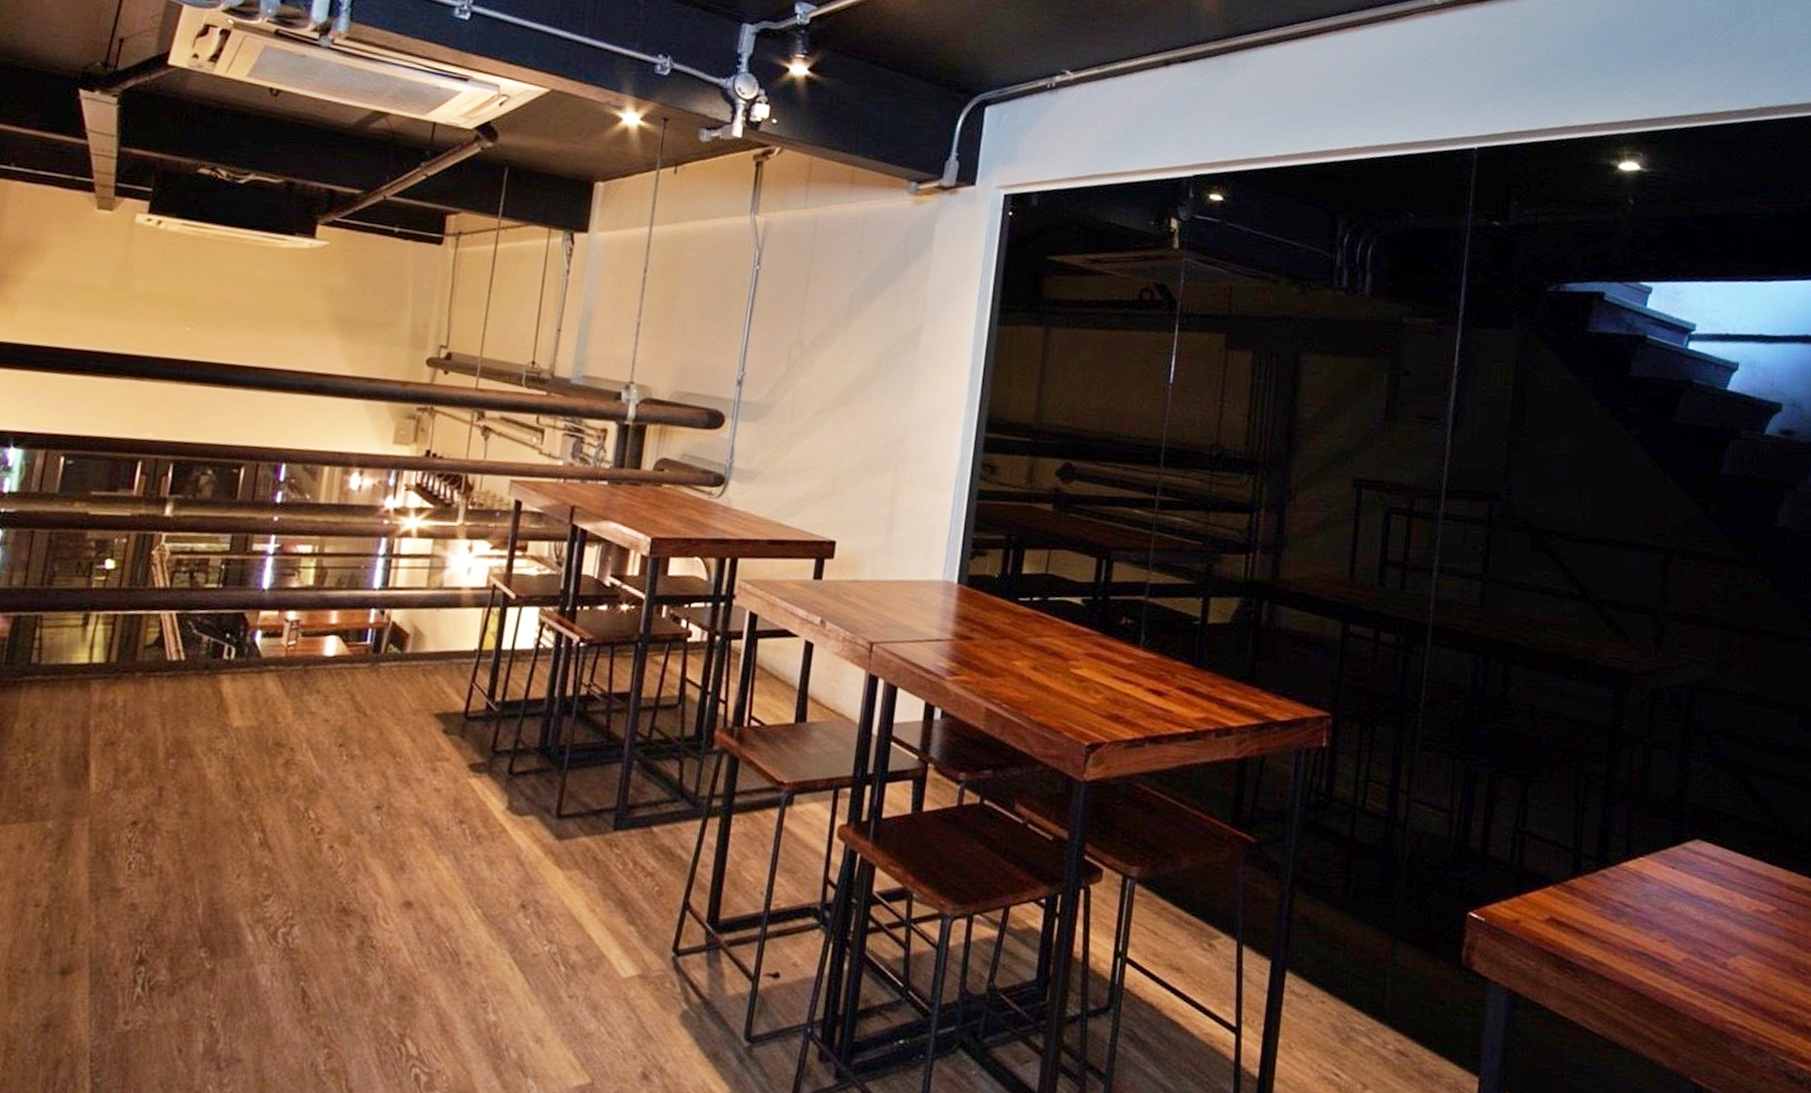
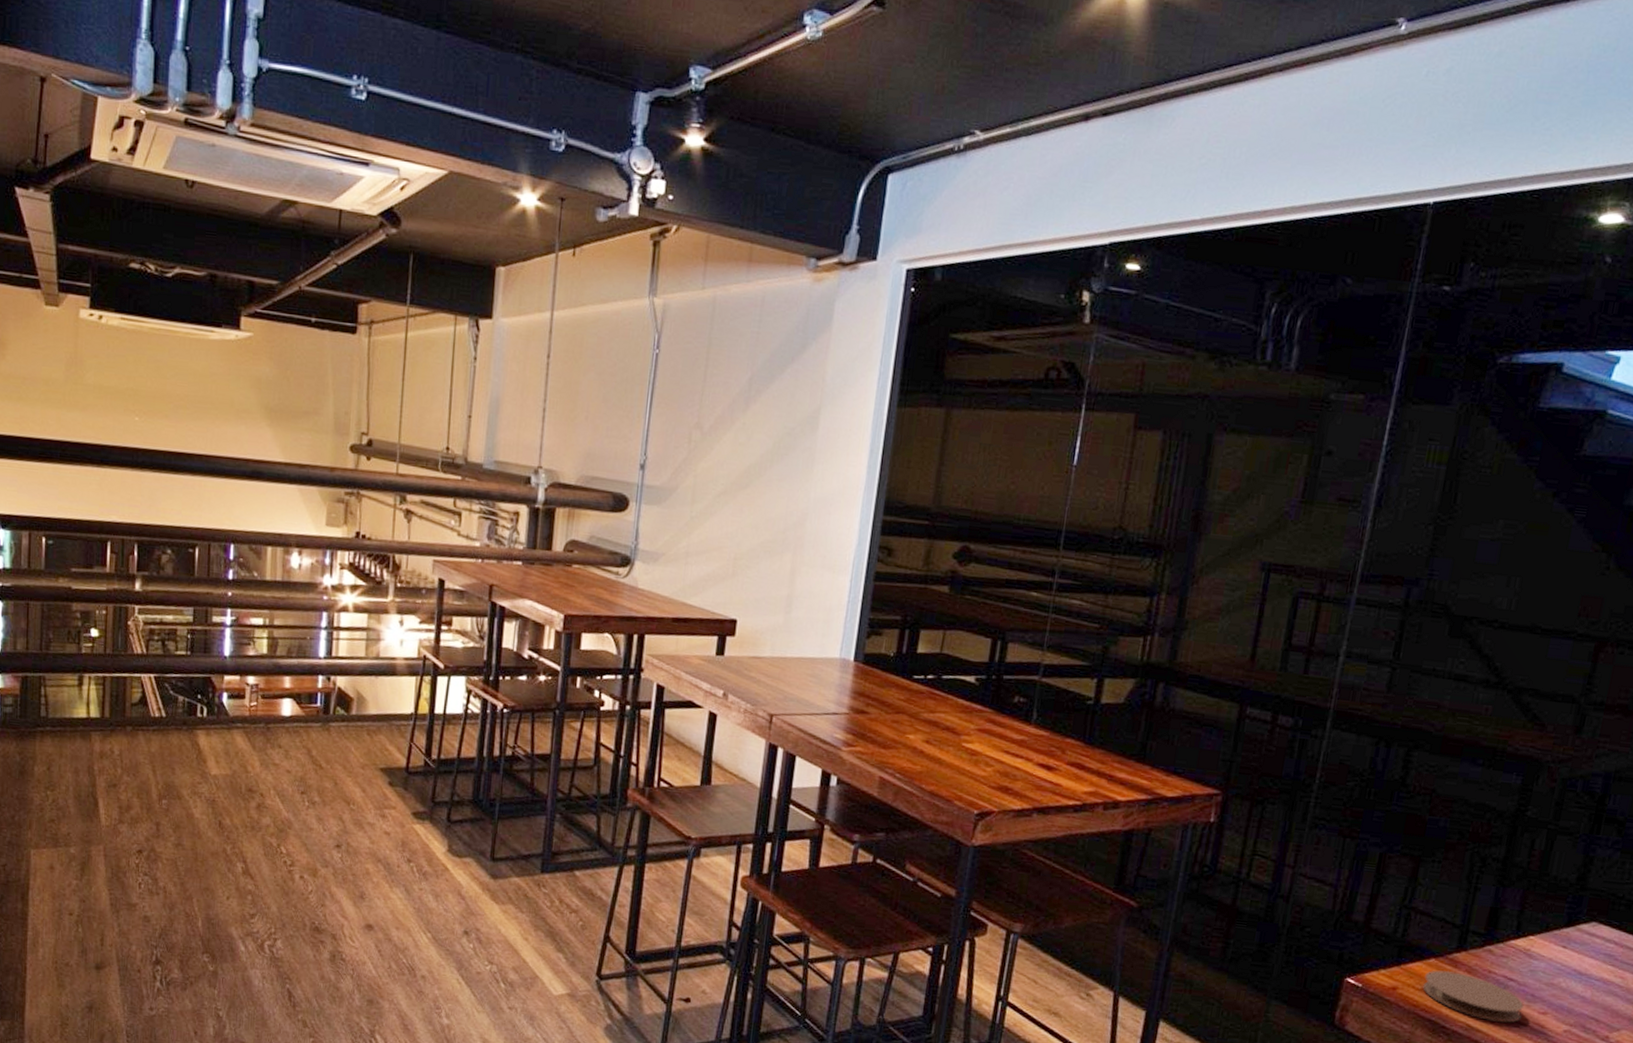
coaster: none [1544,898,1643,954] -> present [1423,970,1524,1023]

